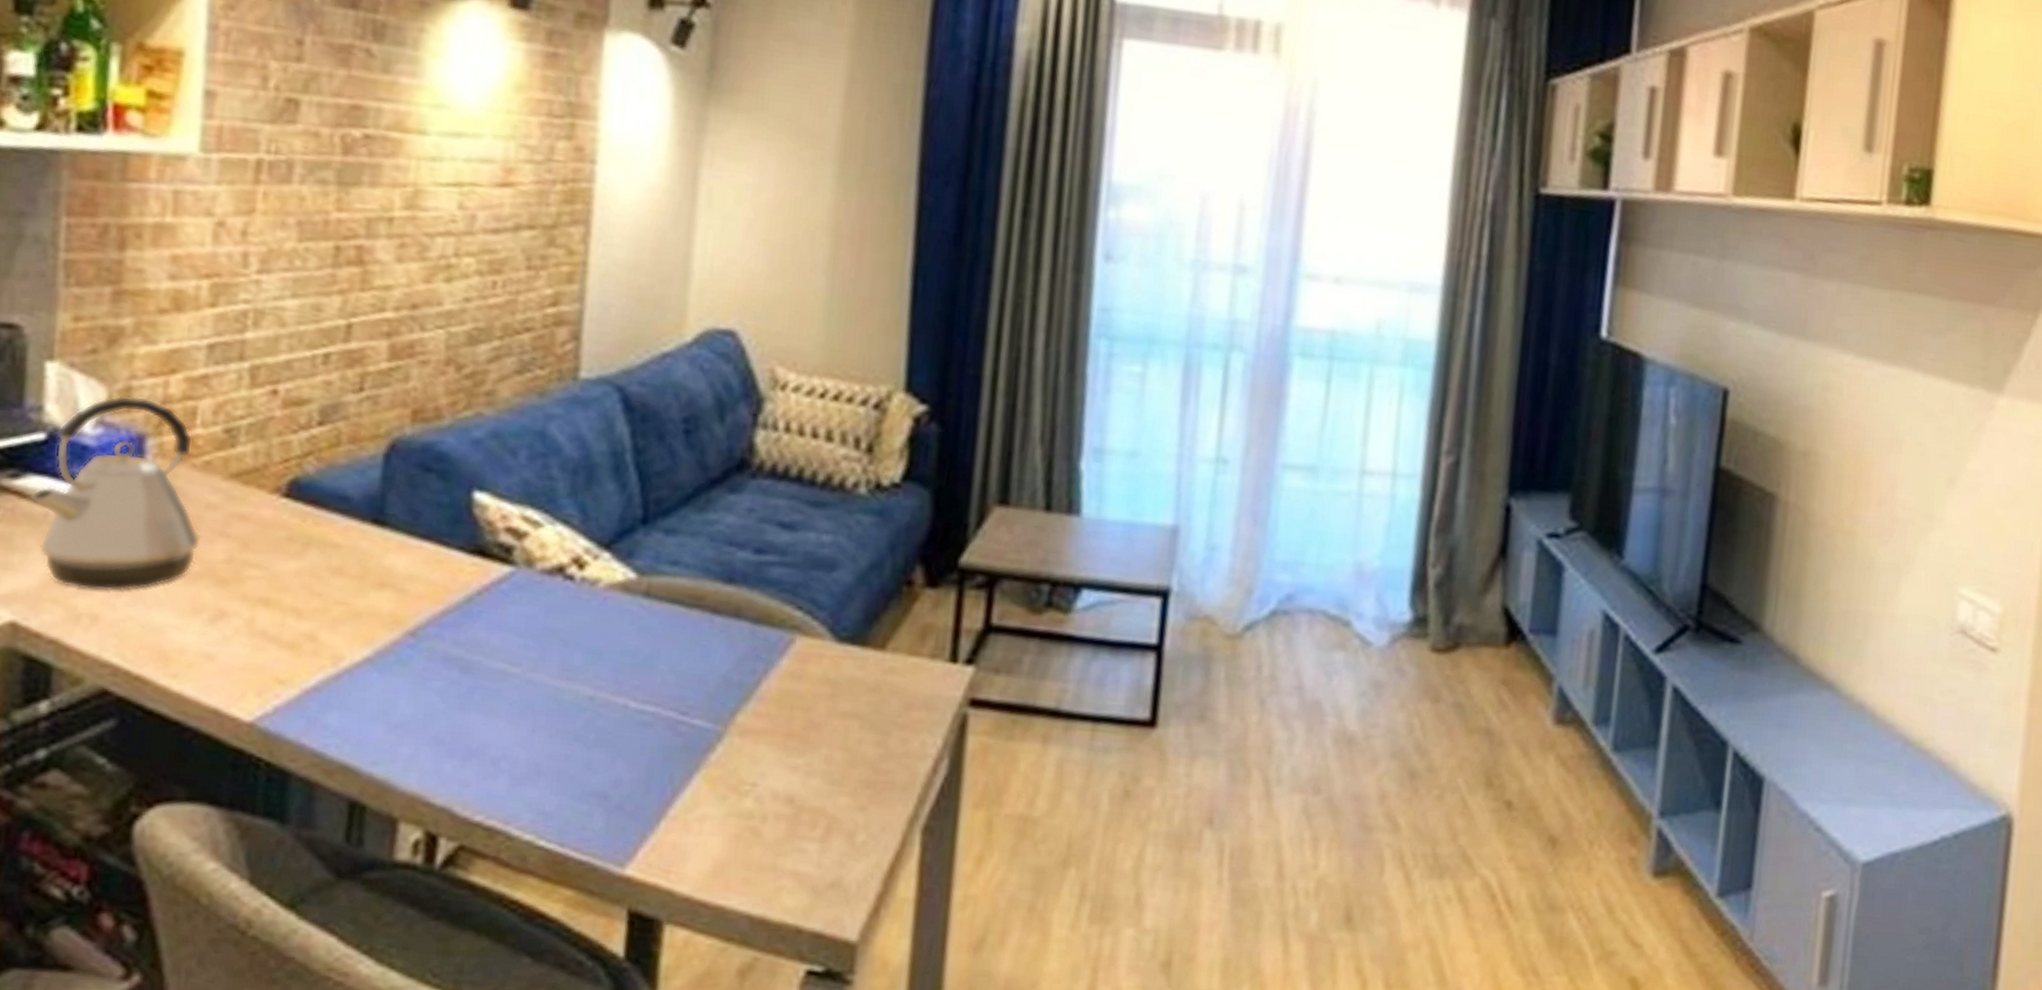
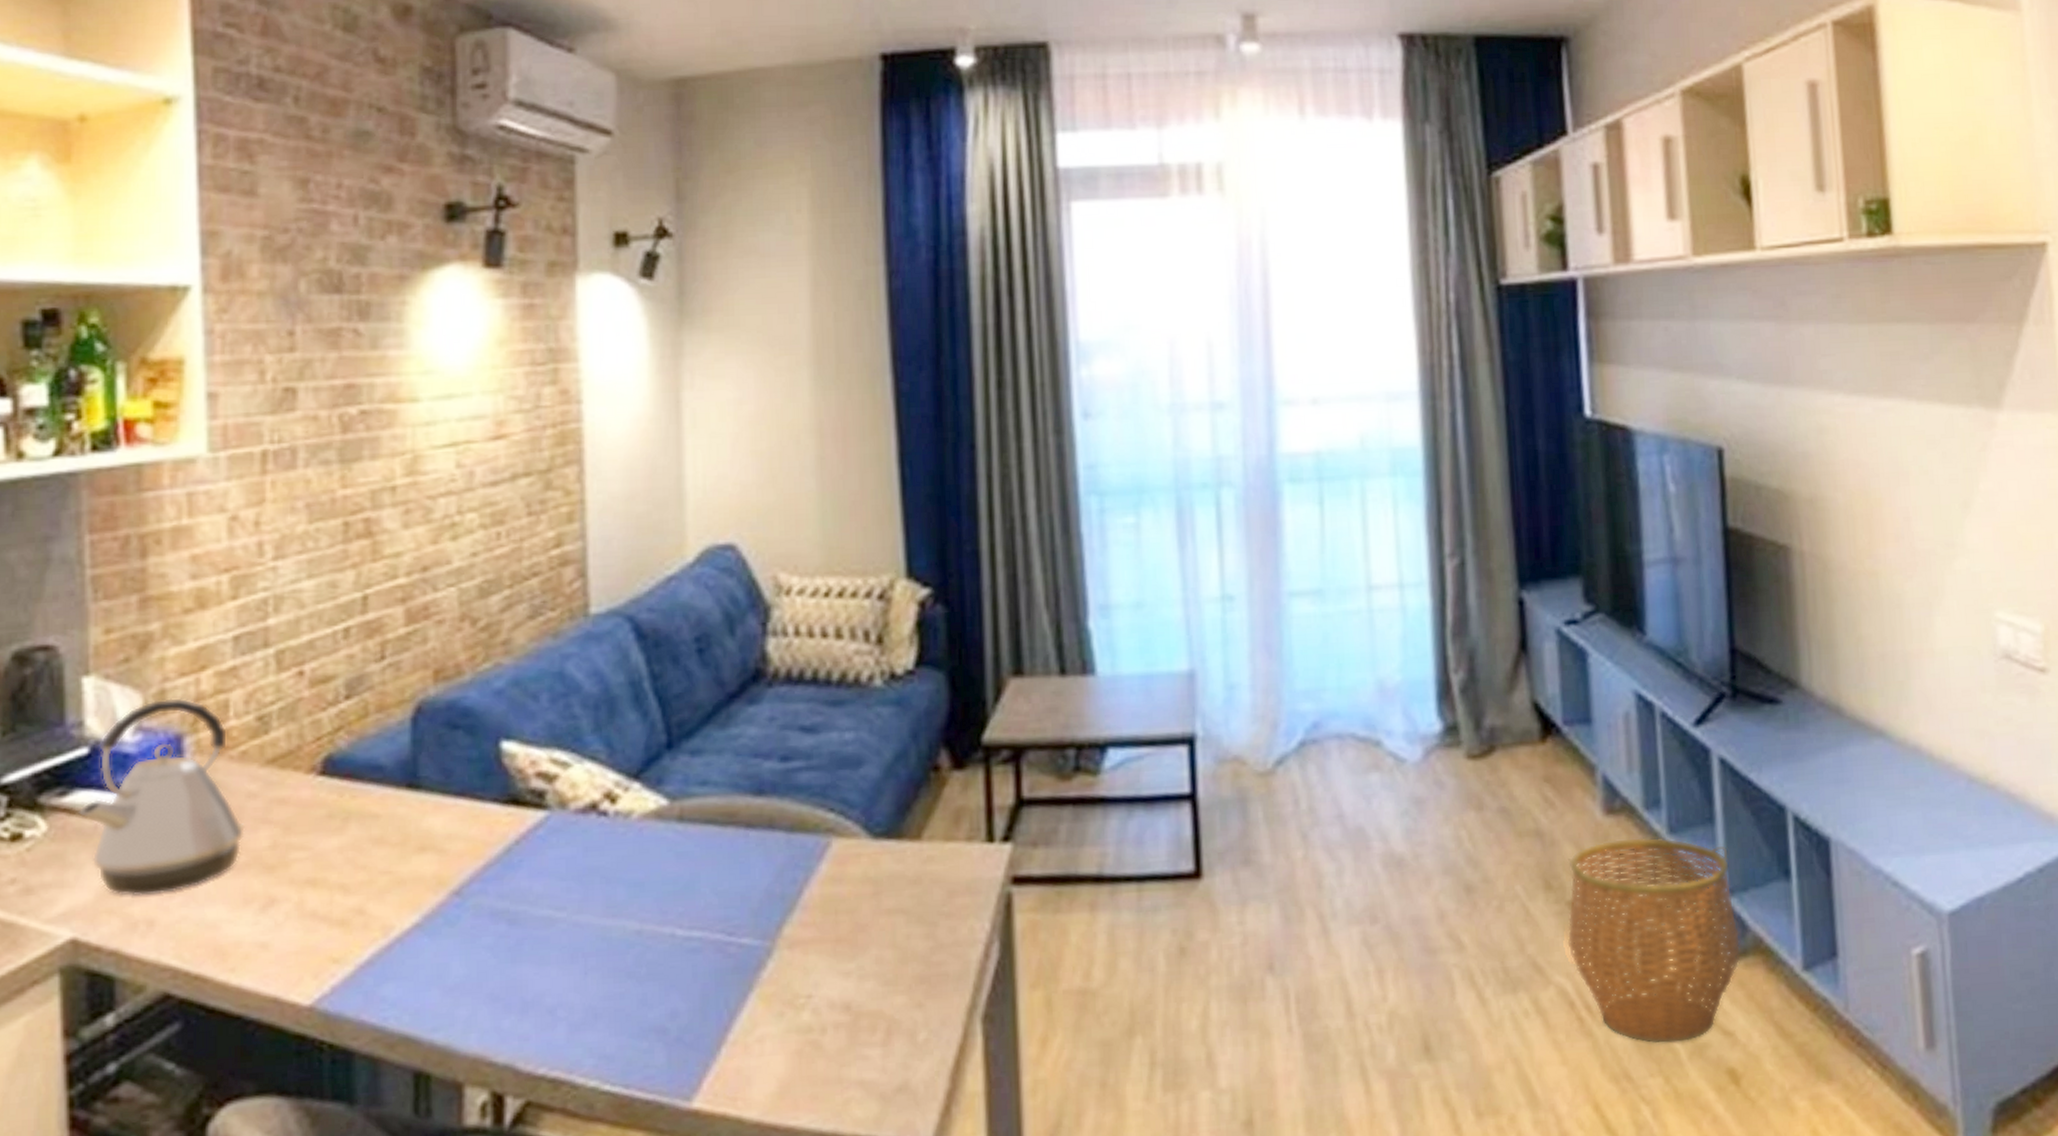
basket: none [1498,748,1666,947] -> present [1567,837,1741,1044]

